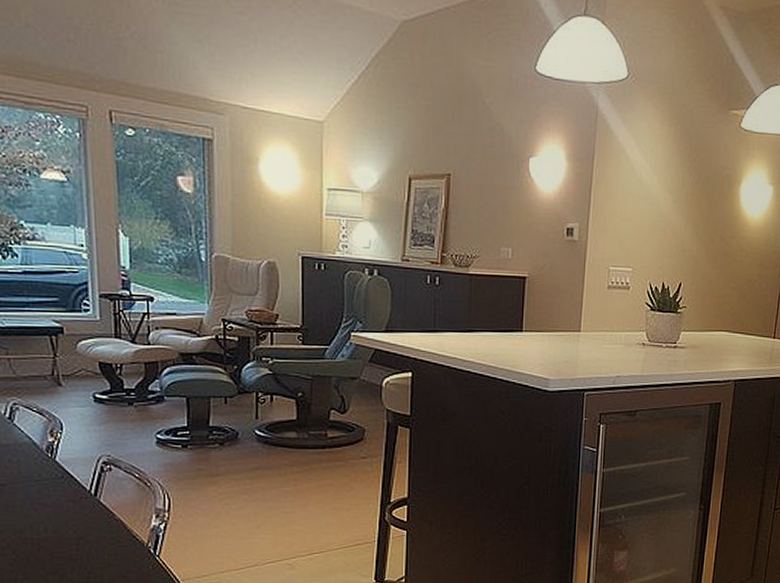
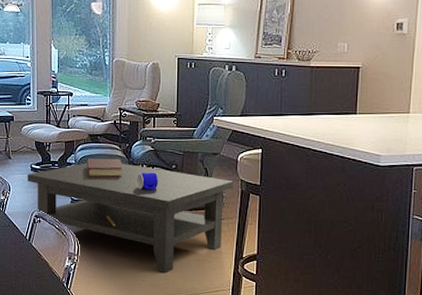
coffee table: none [89,384,377,526] -> present [28,158,233,273]

